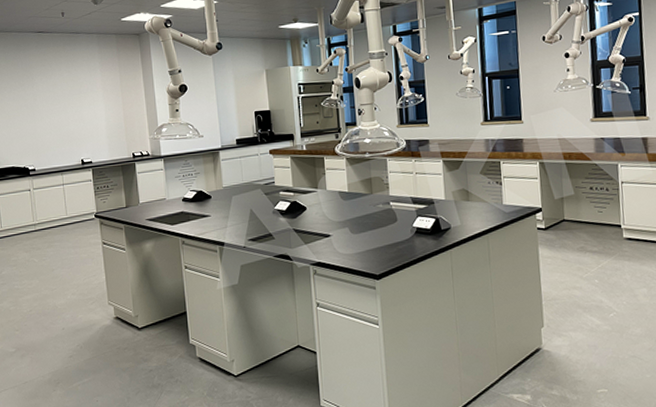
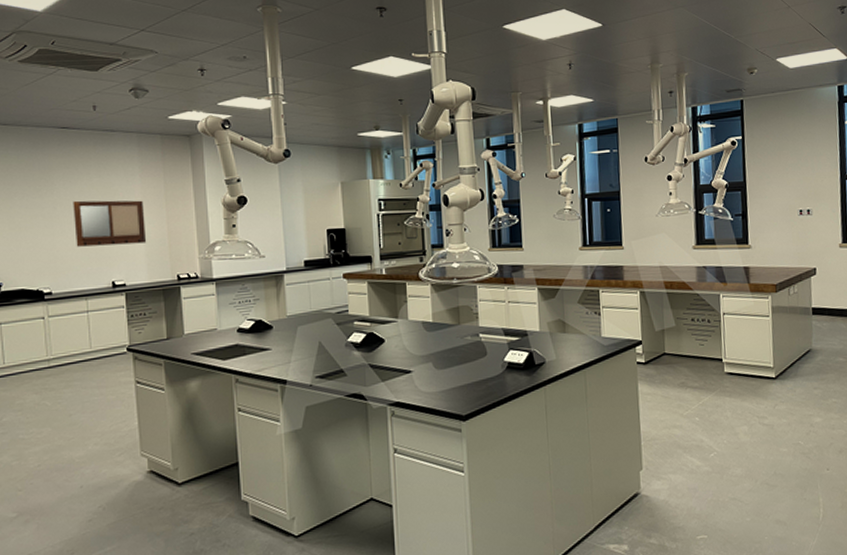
writing board: none [49,90,108,131] -> present [73,200,147,247]

